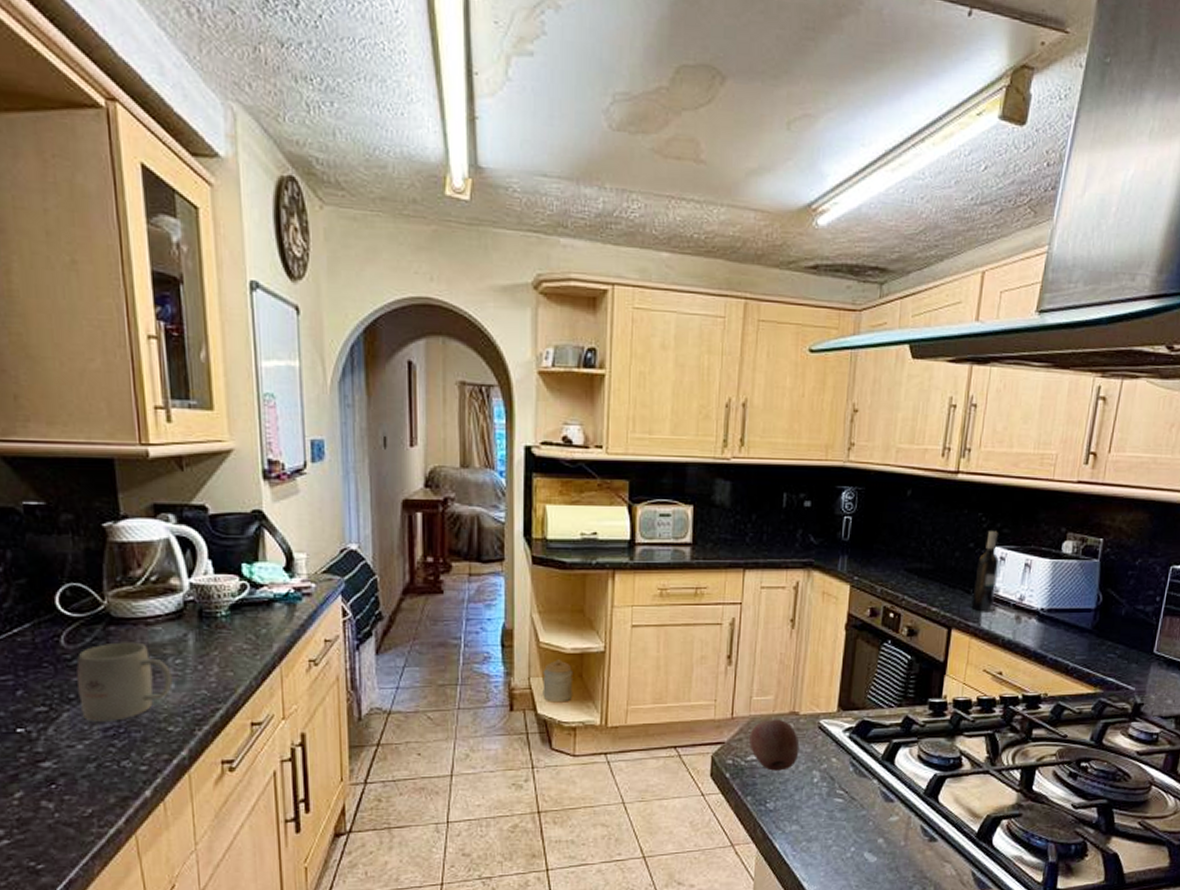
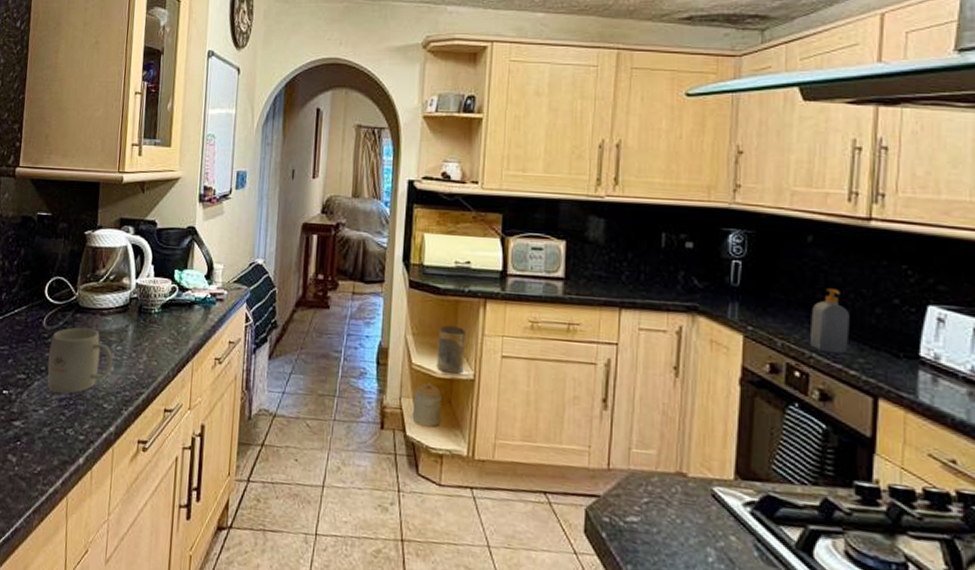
jar: none [566,600,596,649] -> present [437,325,467,375]
fruit: present [749,719,800,771] -> none [629,476,689,541]
soap bottle: none [902,537,936,595] -> present [809,288,850,355]
wine bottle: present [971,531,1000,612] -> none [903,287,938,383]

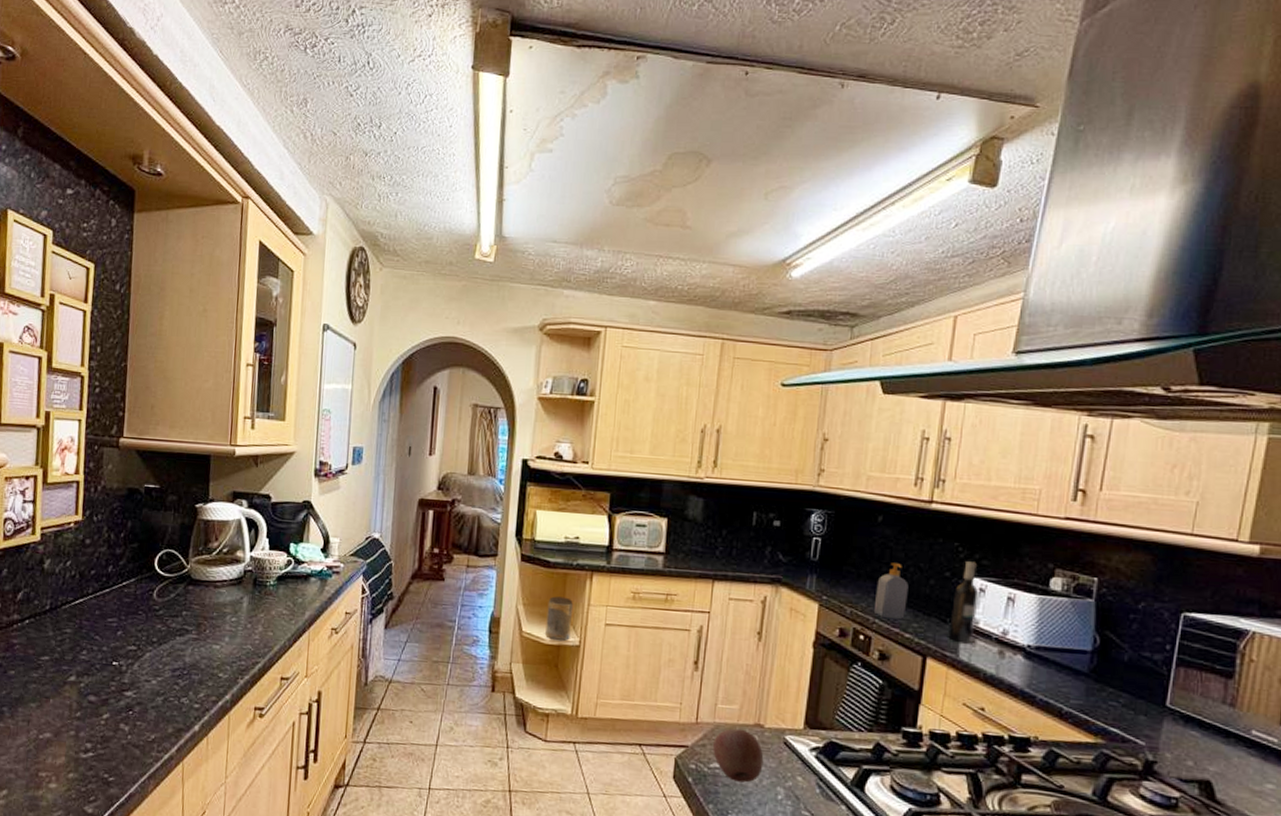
mug: present [47,327,113,394] -> none [159,599,228,664]
jar: present [412,382,443,427] -> none [521,649,550,689]
fruit: none [629,476,689,541] -> present [713,728,764,783]
wine bottle: none [903,287,938,383] -> present [948,561,979,644]

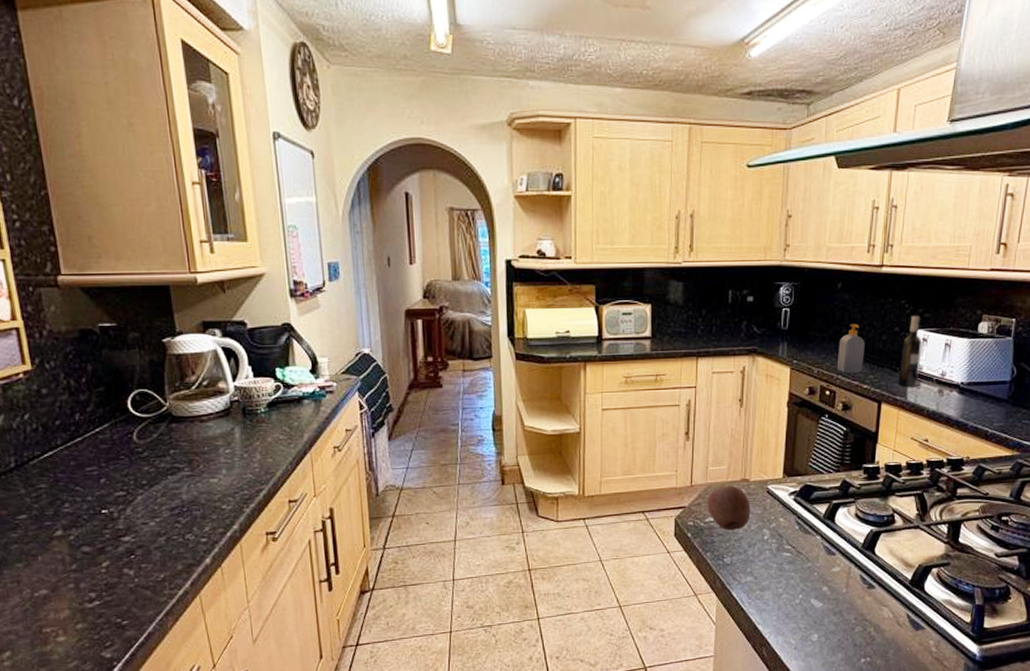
jar: present [545,596,574,641] -> none [546,389,571,431]

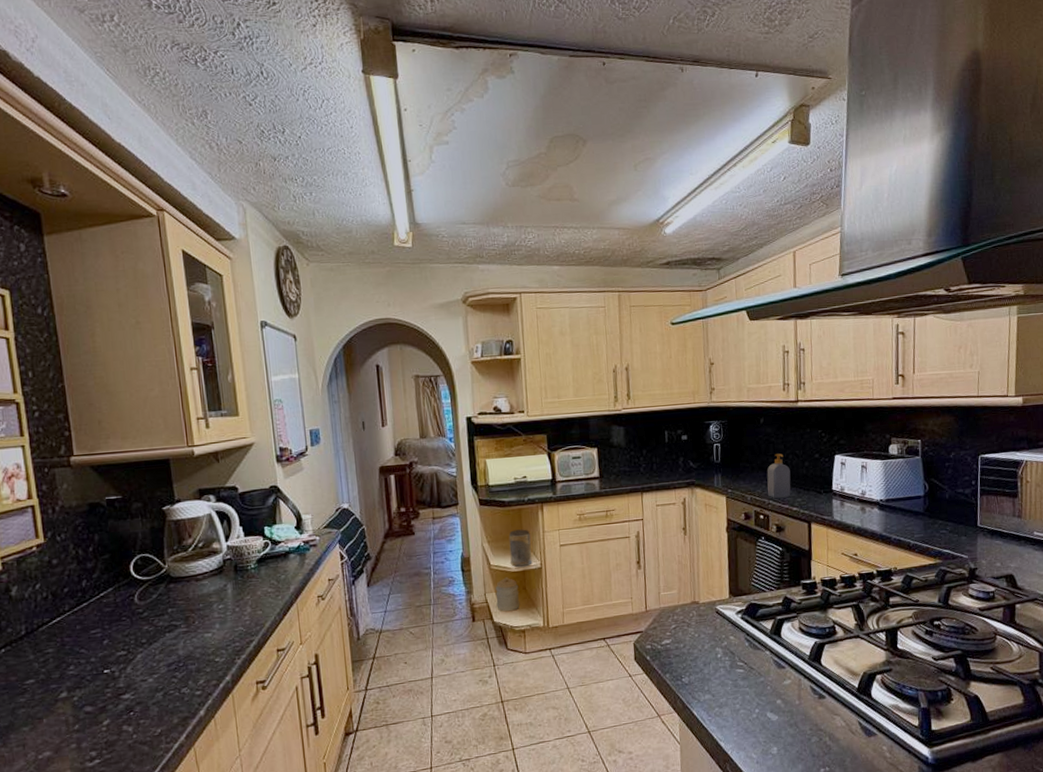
jar: none [528,440,555,477] -> present [495,577,520,612]
jar: none [546,389,571,431] -> present [508,529,532,568]
fruit: present [707,485,751,530] -> none [662,608,703,651]
wine bottle: present [898,316,923,388] -> none [823,443,842,508]

